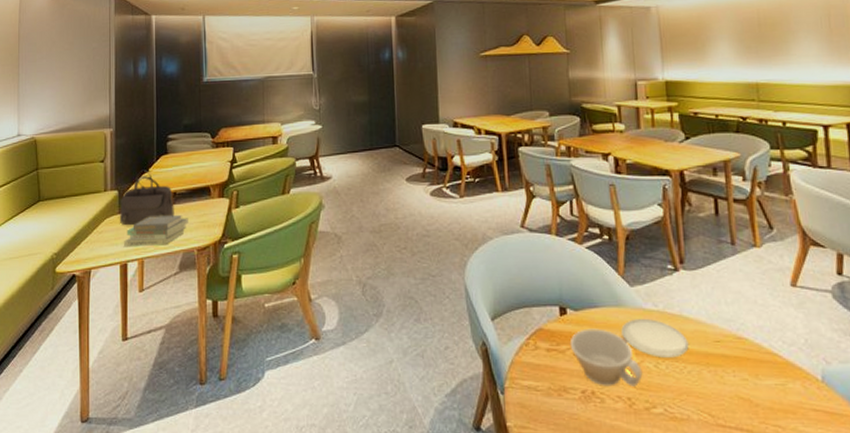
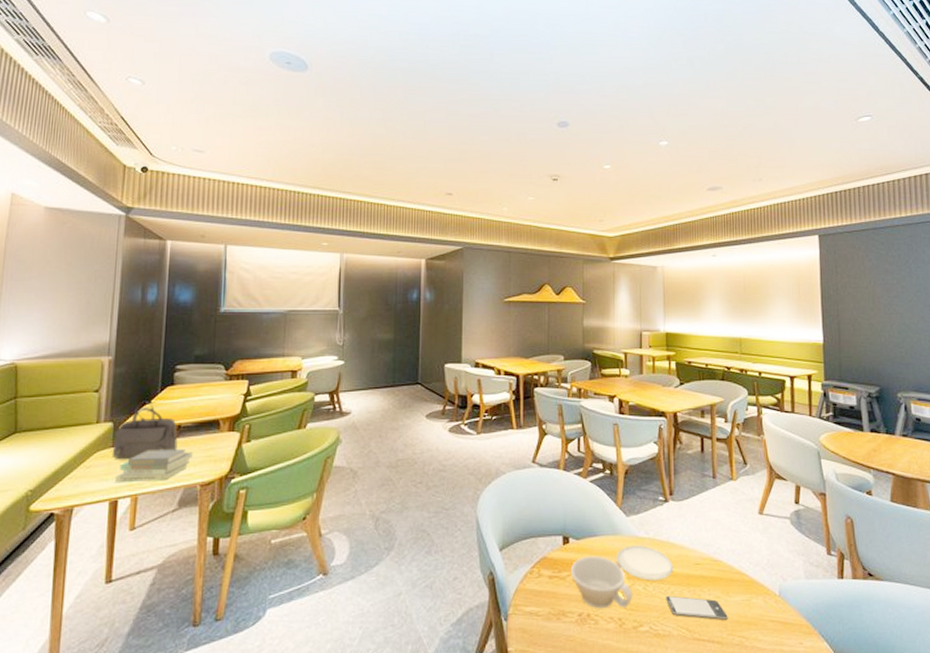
smartphone: none [682,375,759,406] -> present [666,595,728,620]

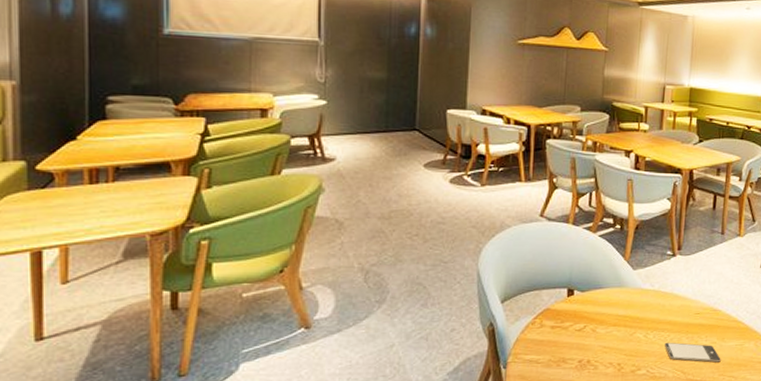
handbag: present [111,402,178,459] -> none [28,138,117,204]
books: present [114,449,193,482] -> none [35,194,138,230]
cup: present [570,555,633,609] -> none [573,307,634,356]
plate: present [616,546,673,581] -> none [620,297,675,329]

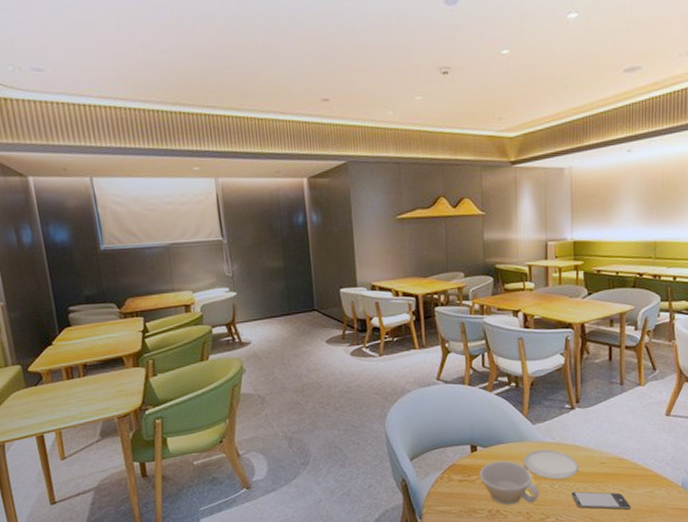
cup: none [573,307,634,356] -> present [479,460,540,505]
plate: none [620,297,675,329] -> present [523,450,579,480]

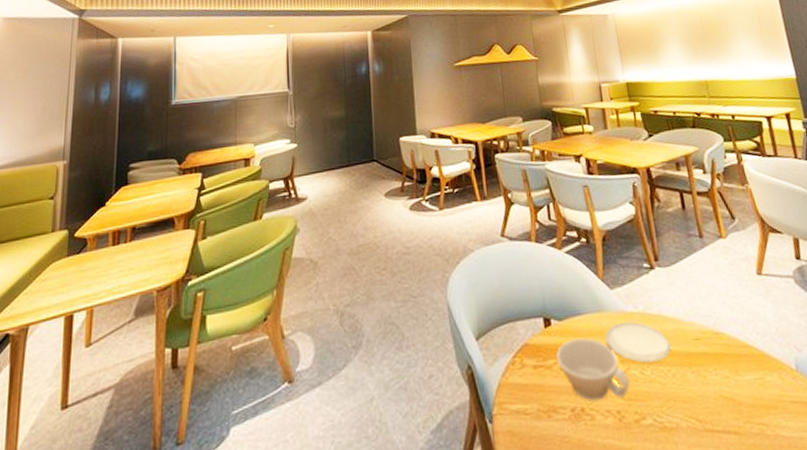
smartphone: present [572,491,631,510] -> none [667,379,742,406]

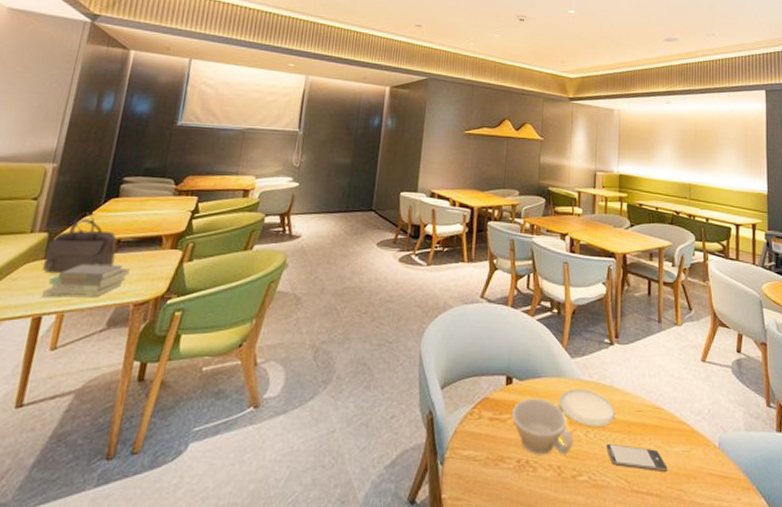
handbag: none [67,205,133,269] -> present [42,213,117,273]
books: none [70,253,148,294] -> present [41,264,130,298]
smartphone: none [667,379,742,406] -> present [606,443,668,472]

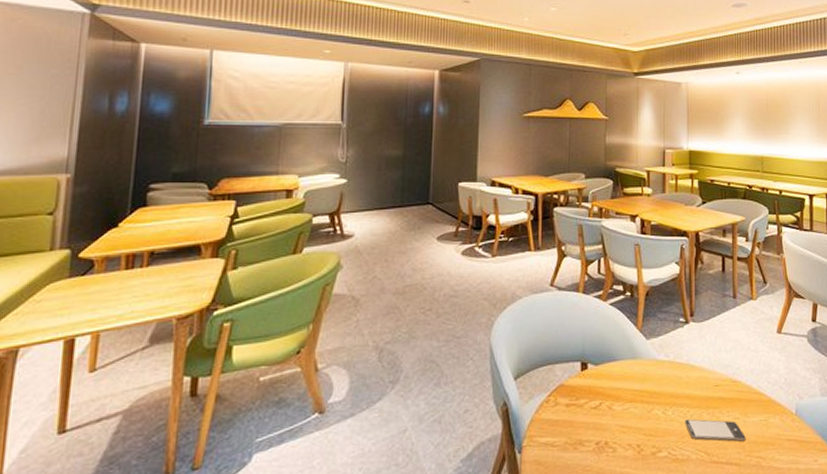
books: present [41,264,130,298] -> none [71,279,168,317]
handbag: present [42,213,117,273] -> none [68,226,150,291]
cup: present [511,398,574,455] -> none [588,381,652,436]
plate: present [559,389,615,427] -> none [636,369,693,405]

